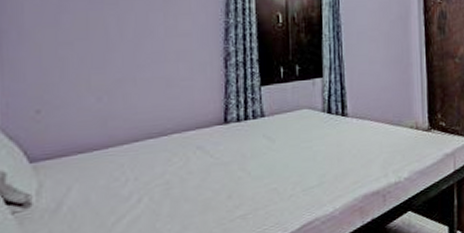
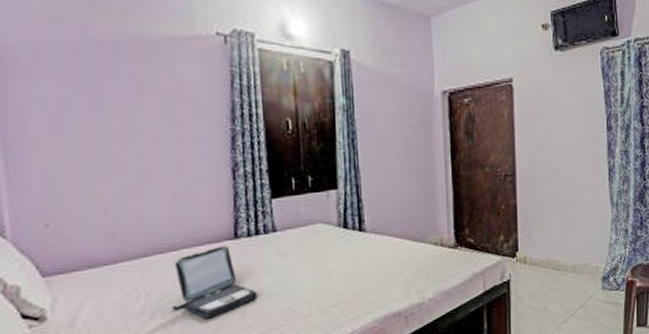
laptop: none [160,130,244,202] -> present [172,246,258,319]

